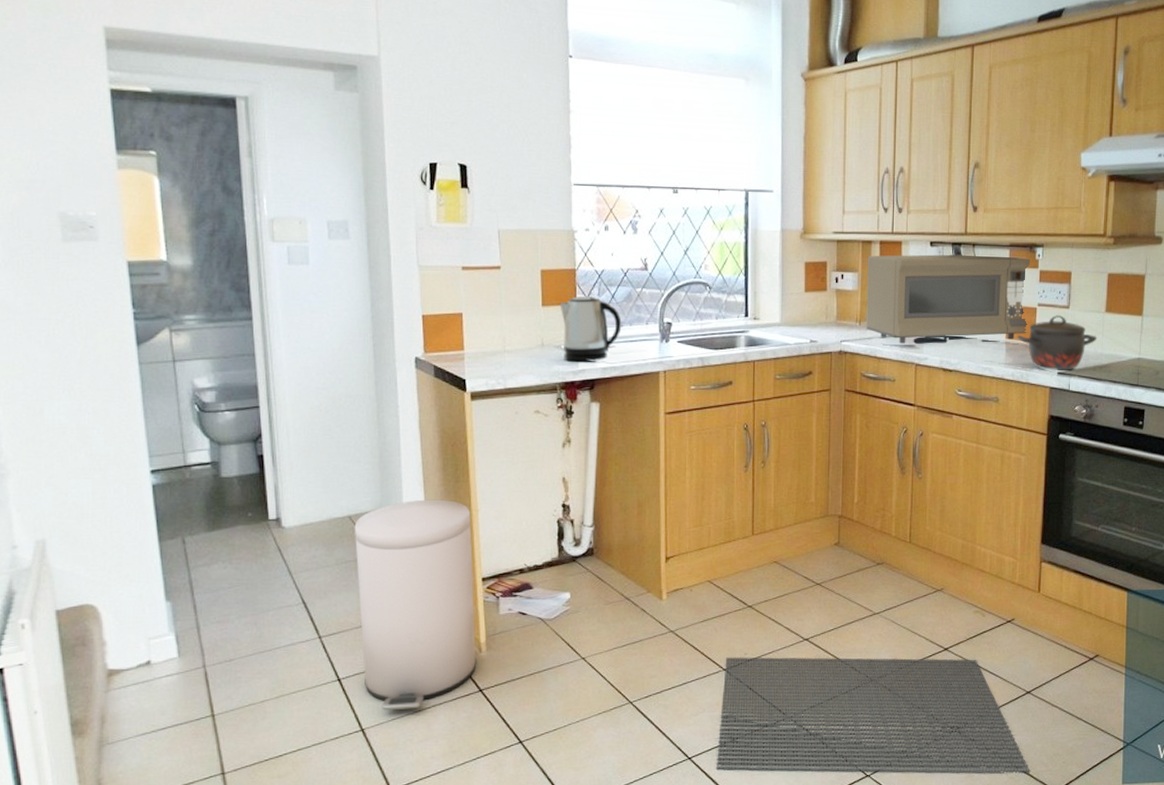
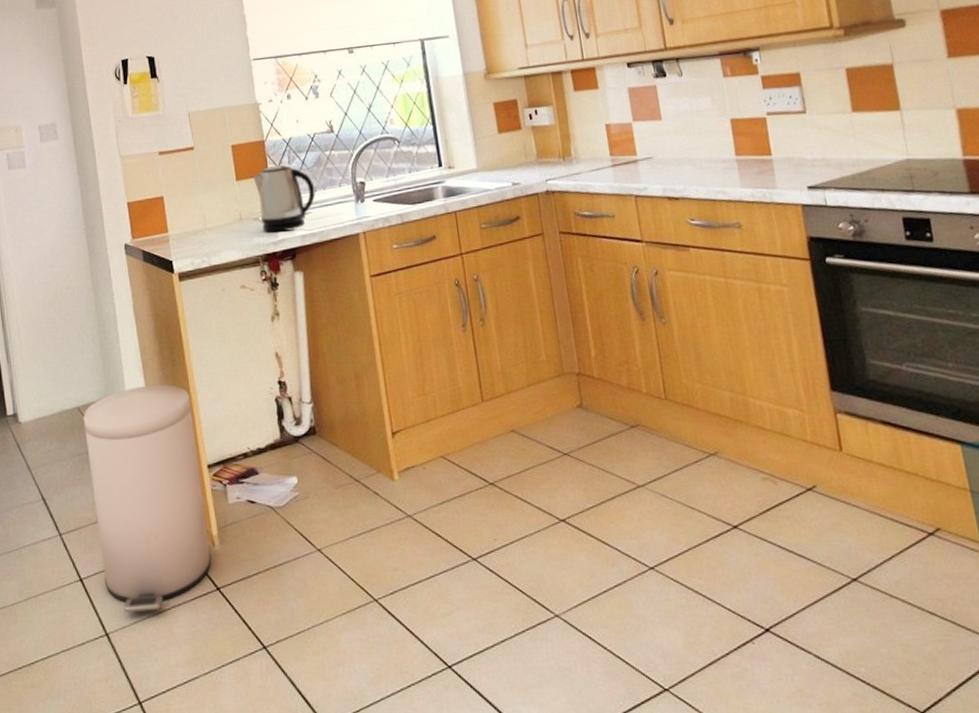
floor mat: present [716,657,1030,774] -> none [474,538,880,689]
microwave: present [866,254,1033,344] -> none [560,64,765,175]
cooking pot: present [1017,315,1098,371] -> none [748,122,849,185]

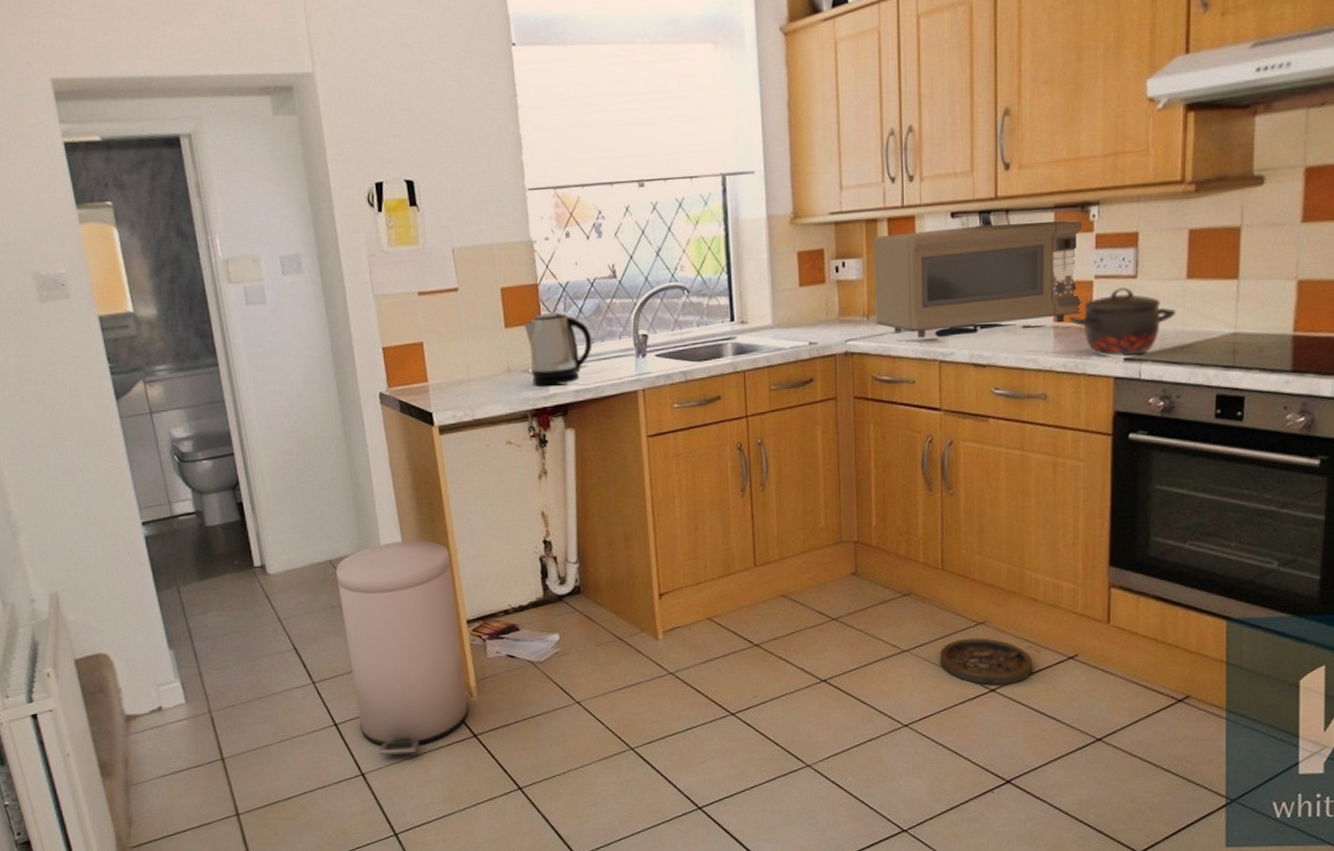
microwave: none [560,64,765,175] -> present [873,219,1089,338]
pet bowl: none [675,470,773,522] -> present [939,638,1033,686]
cooking pot: none [748,122,849,185] -> present [1068,287,1177,357]

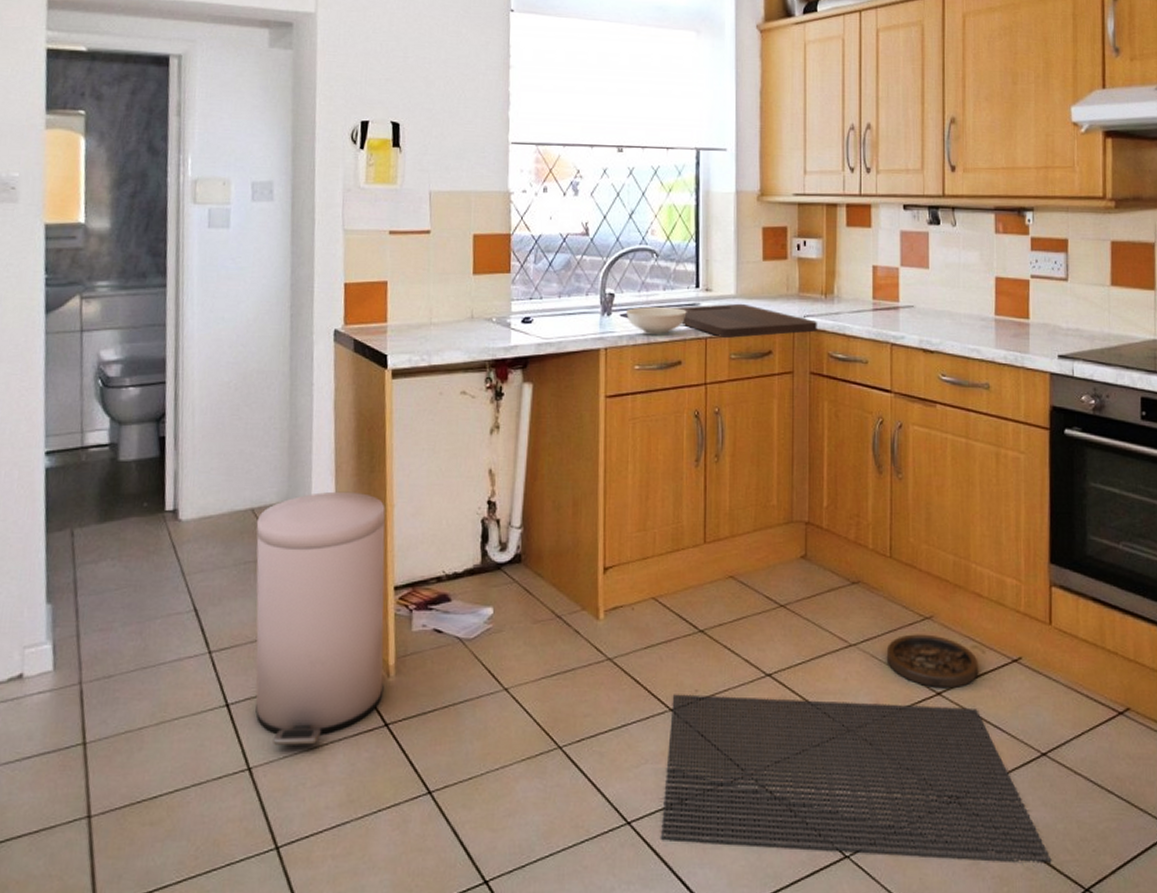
kettle: present [523,312,593,386] -> none [492,263,559,337]
bowl: none [661,343,723,372] -> present [626,306,687,334]
cutting board: none [709,333,860,369] -> present [673,303,817,338]
floor mat: none [730,700,1105,832] -> present [661,694,1052,864]
microwave: present [873,219,1089,338] -> none [832,219,1026,320]
cooking pot: present [1068,287,1177,357] -> none [1008,288,1103,354]

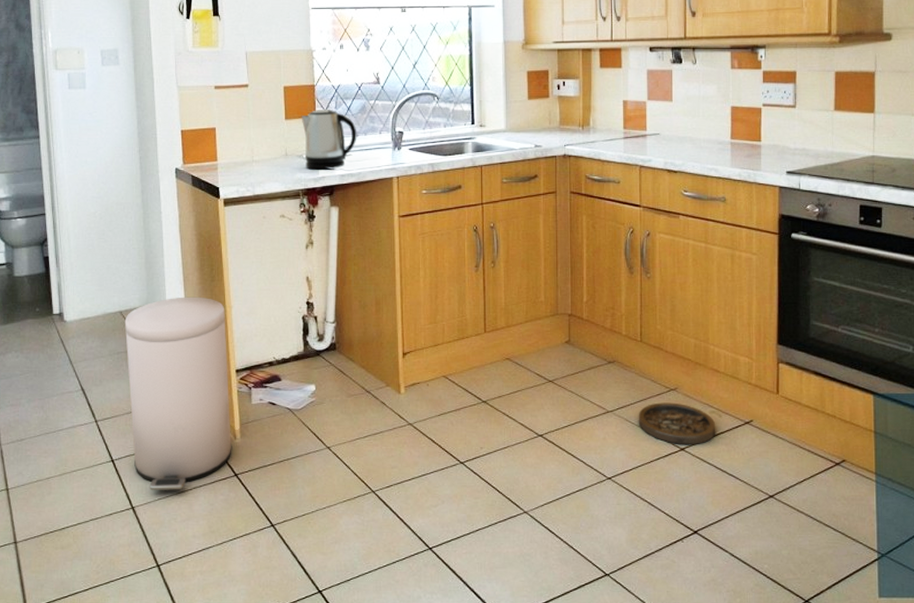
kettle: none [492,263,559,337] -> present [301,109,357,170]
bowl: present [626,306,687,334] -> none [414,141,465,164]
floor mat: present [661,694,1052,864] -> none [456,451,777,581]
cutting board: present [673,303,817,338] -> none [453,136,576,165]

